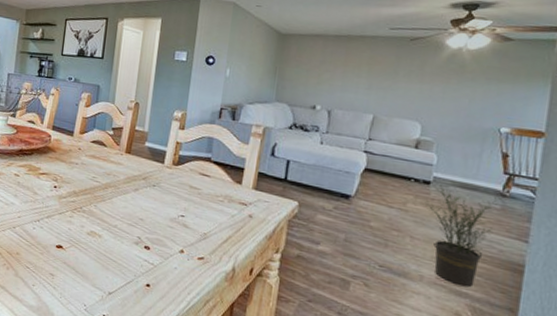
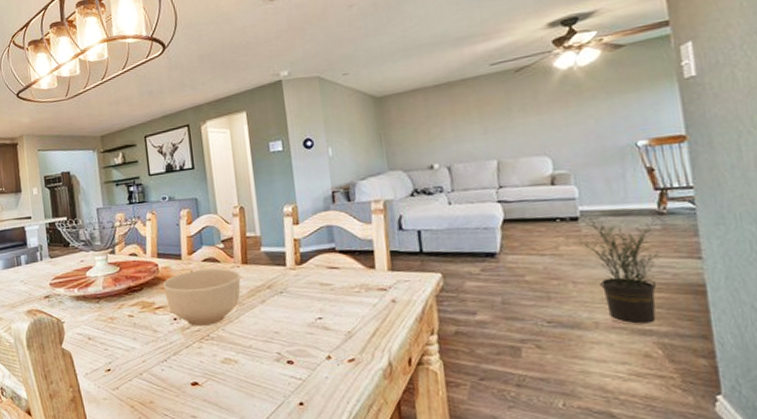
bowl: none [51,148,122,200] -> present [162,268,241,326]

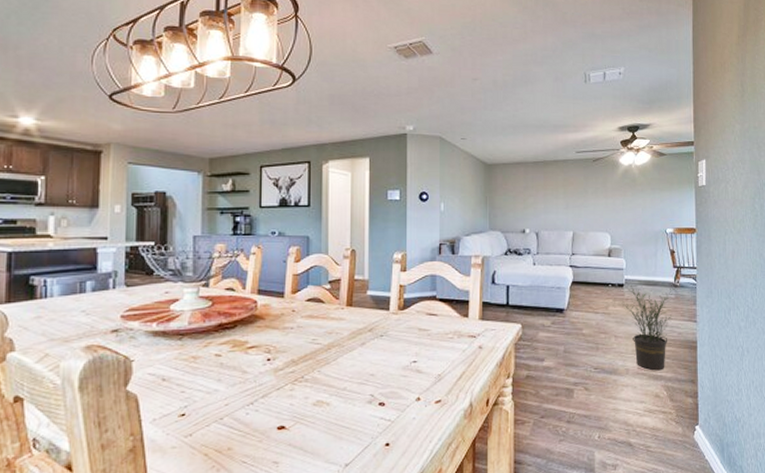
bowl: present [162,268,241,326] -> none [259,308,344,367]

